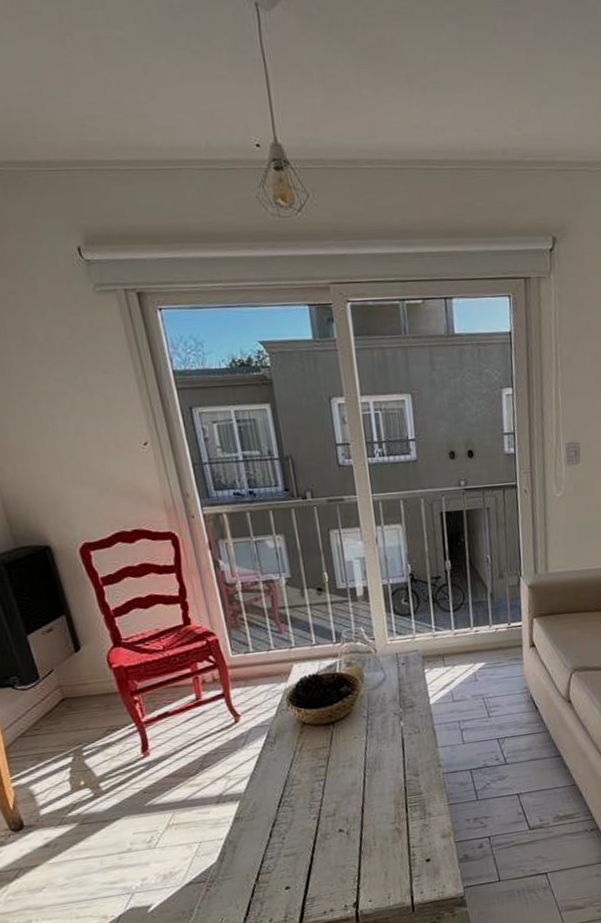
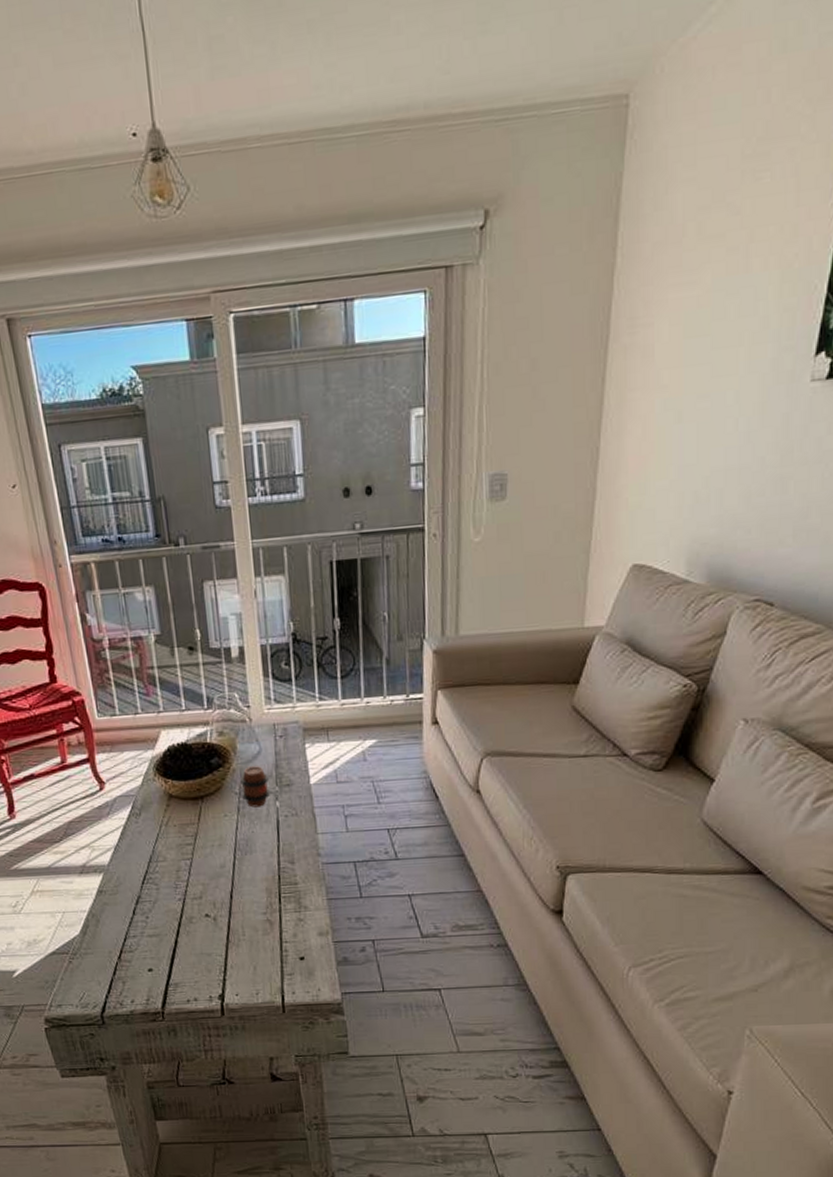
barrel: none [368,691,395,729] -> present [240,766,270,808]

